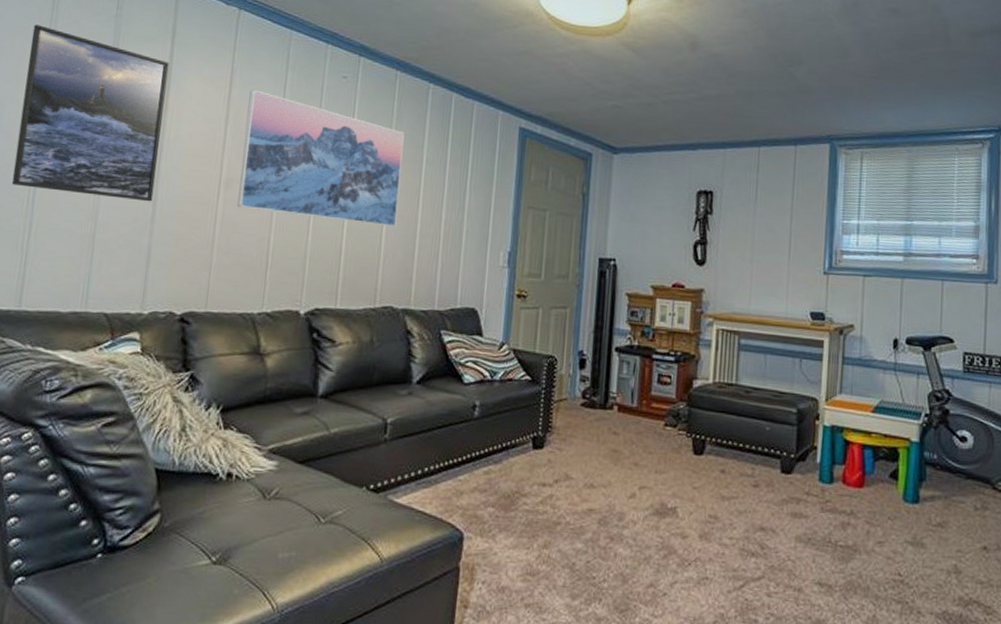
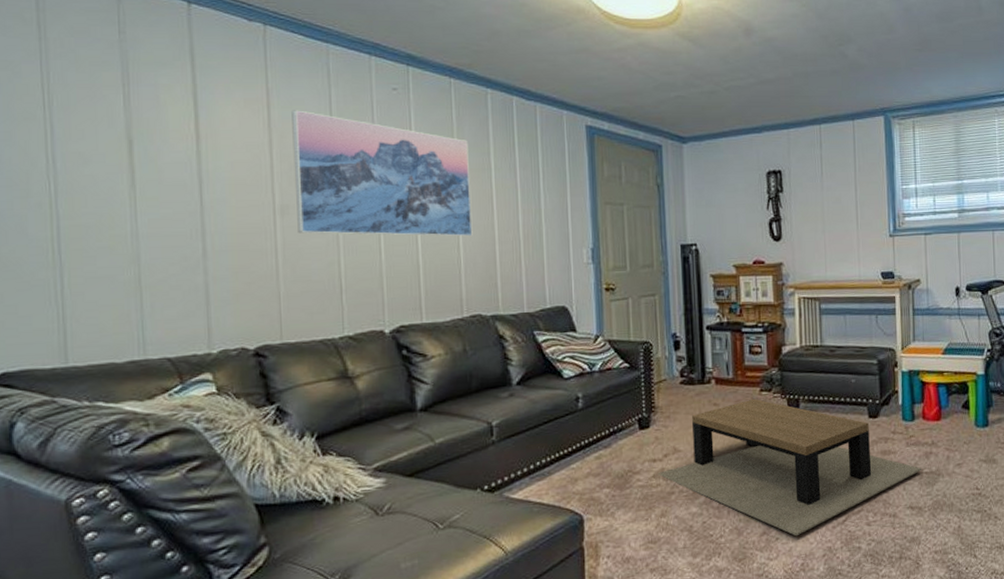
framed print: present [11,24,169,202] -> none [19,57,201,238]
coffee table: none [545,432,837,595] -> present [657,398,922,537]

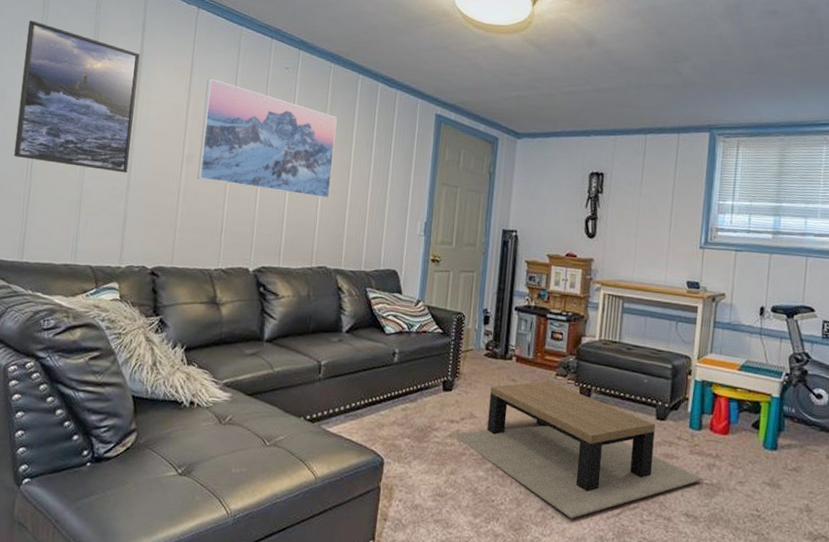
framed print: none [19,57,201,238] -> present [13,20,140,173]

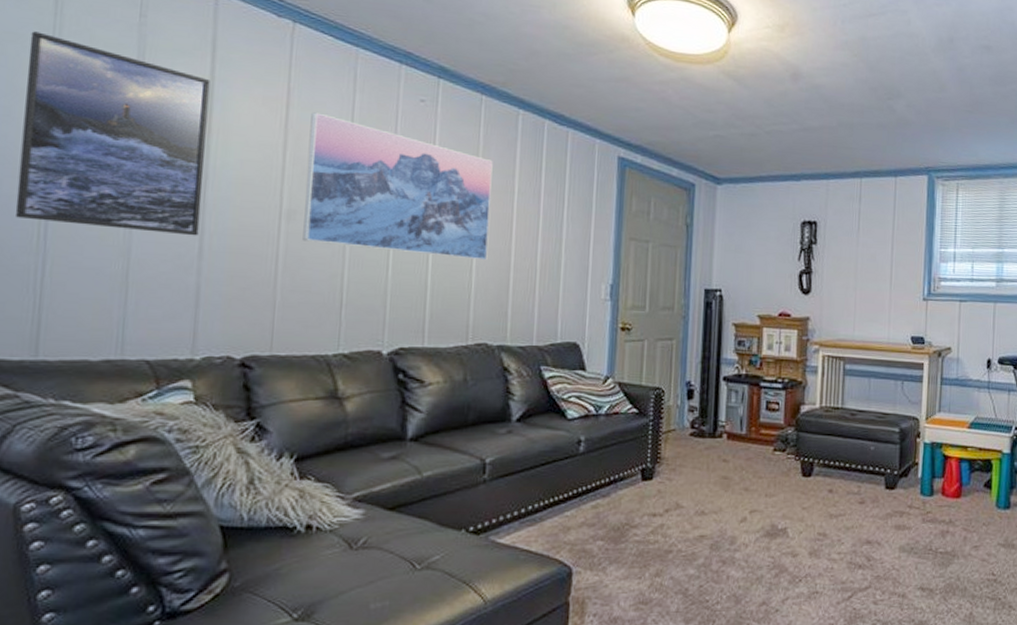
coffee table: present [453,381,703,519] -> none [656,458,937,610]

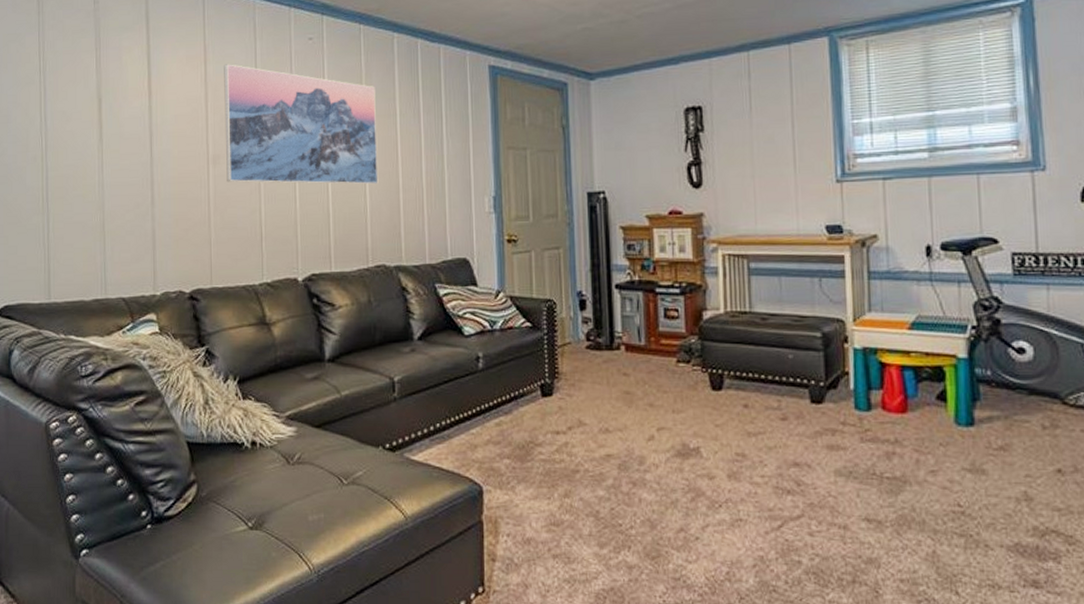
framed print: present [14,31,210,236] -> none [24,30,150,187]

